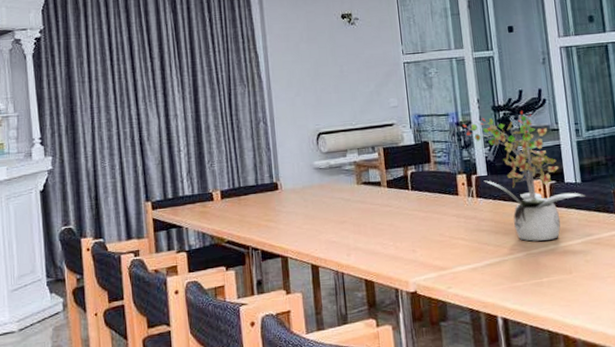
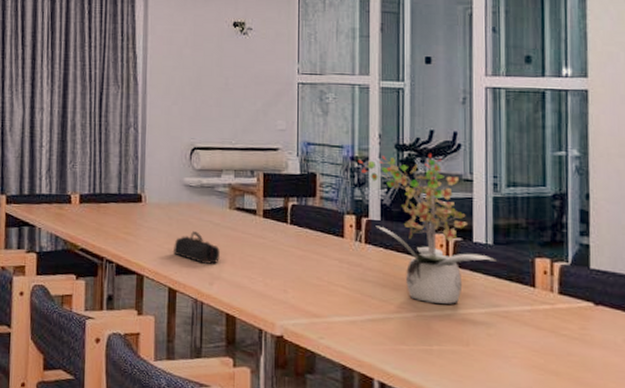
pencil case: none [311,209,354,238] -> present [174,231,220,264]

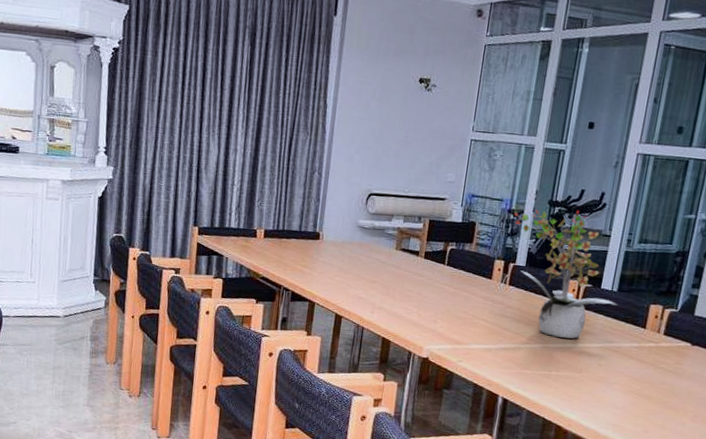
pencil case: present [174,231,220,264] -> none [343,267,383,296]

